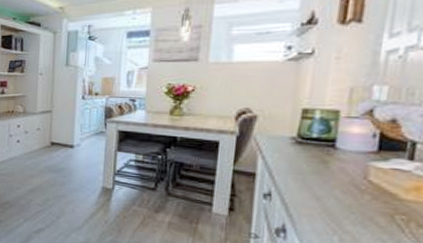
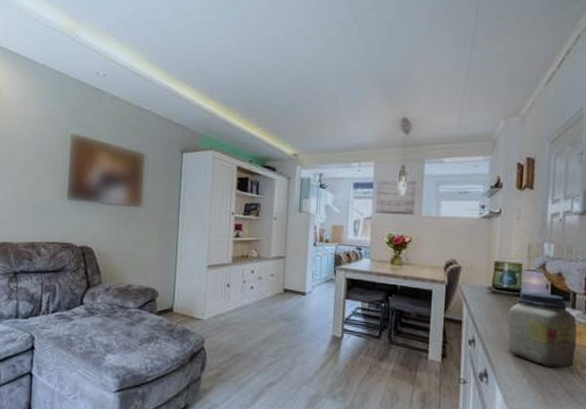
jar: none [314,141,415,226] -> present [507,291,577,368]

